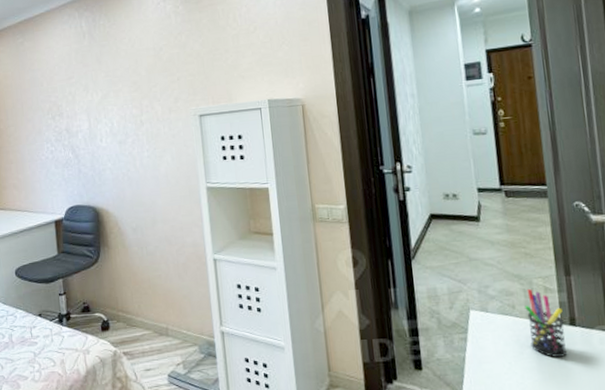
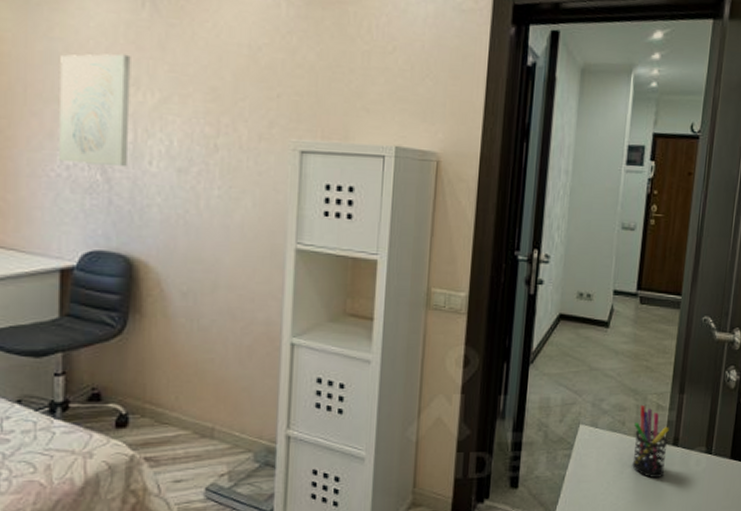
wall art: none [40,71,87,149] -> present [59,53,131,168]

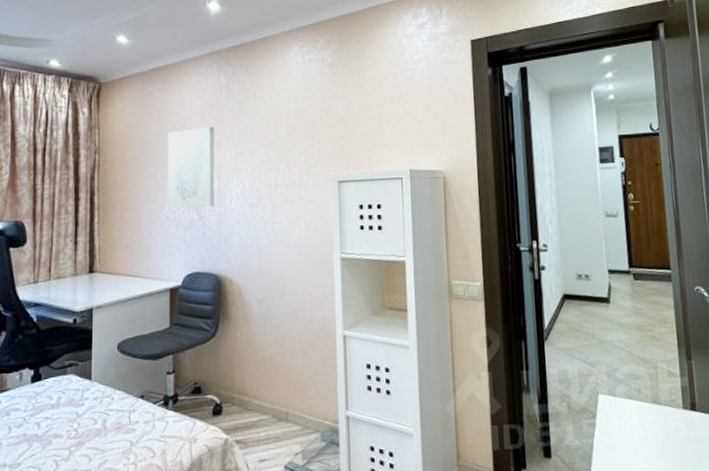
pen holder: present [632,404,669,478] -> none [650,372,689,443]

